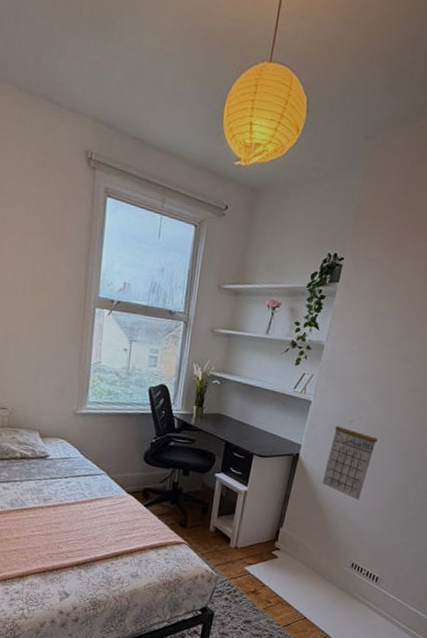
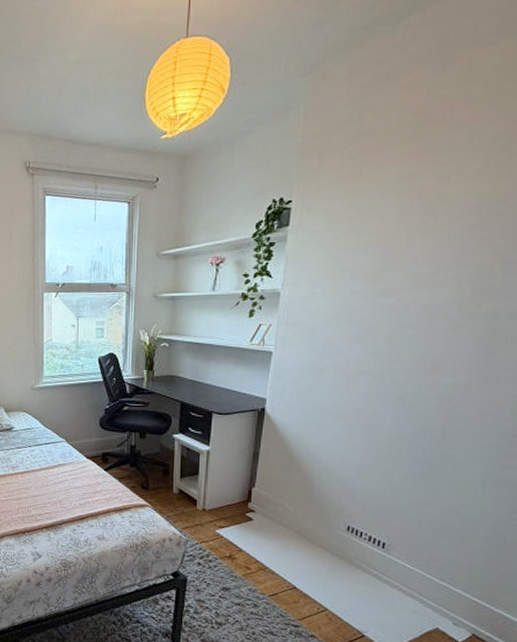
calendar: present [322,417,377,500] -> none [296,363,361,455]

